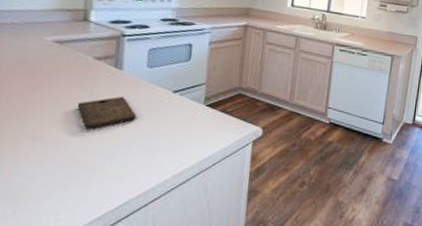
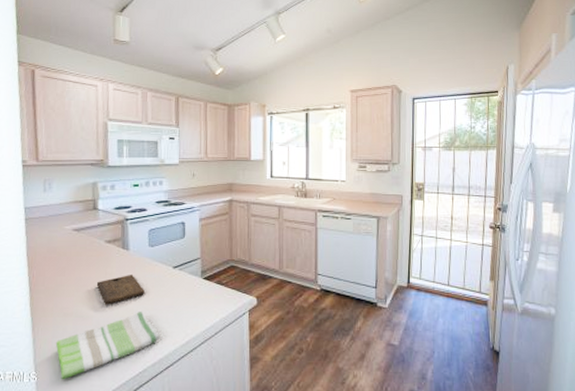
dish towel: none [15,137,148,214] -> present [55,311,159,380]

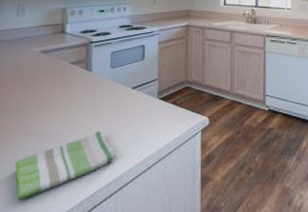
cutting board: present [96,274,145,305] -> none [58,94,104,125]

